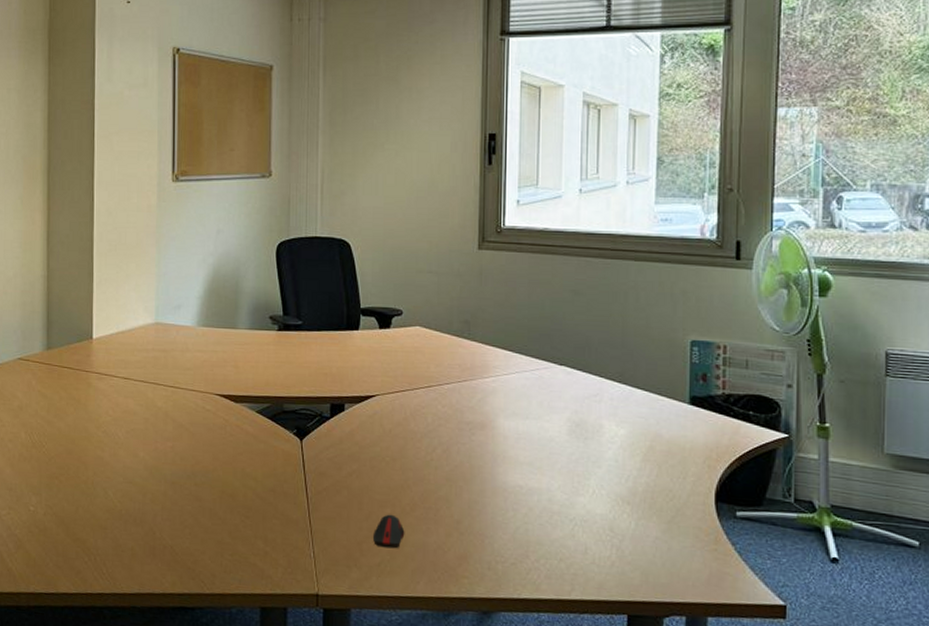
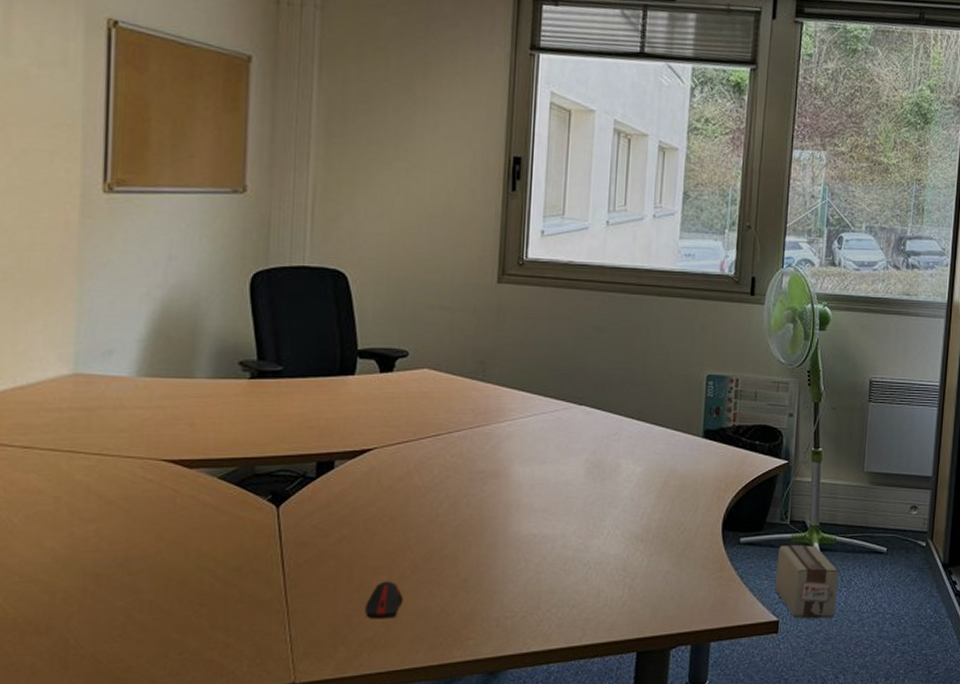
box: none [779,524,859,612] -> present [774,544,839,619]

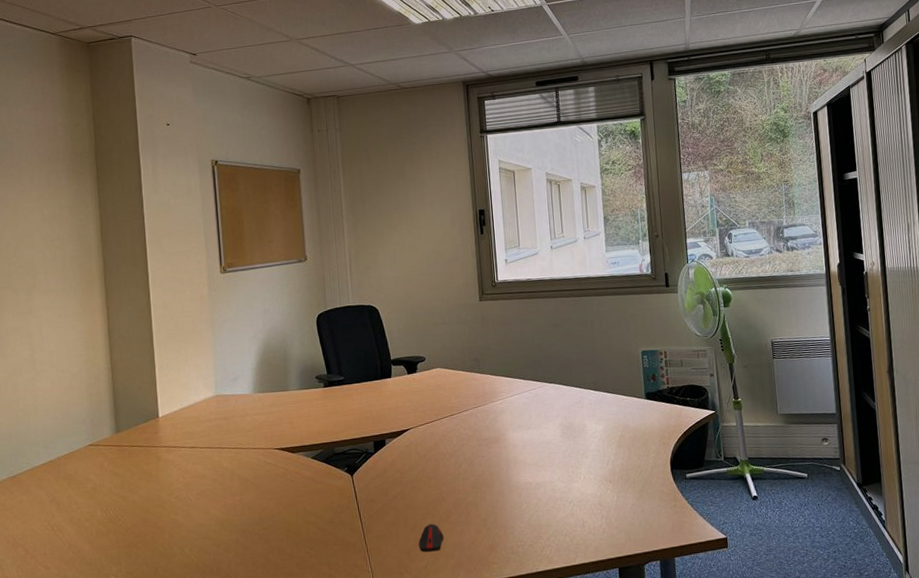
box: present [774,544,839,619] -> none [718,476,772,535]

